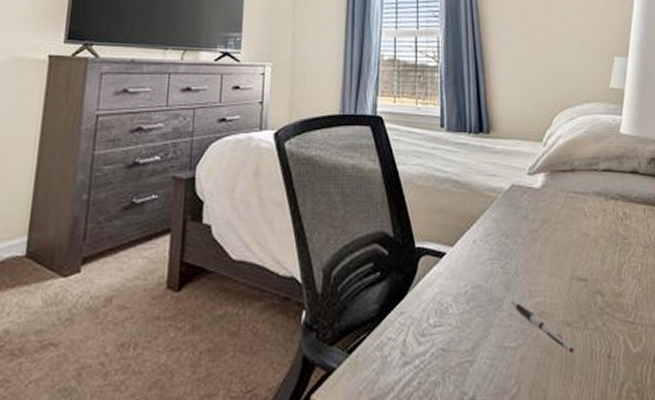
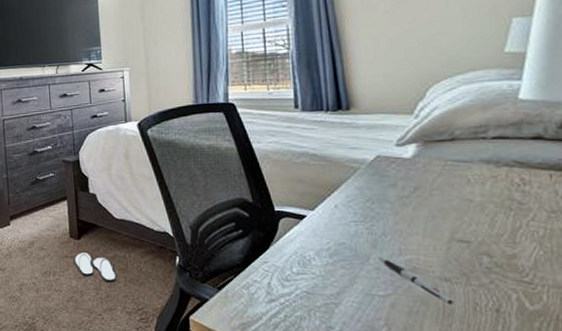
slippers: none [166,311,224,354] -> present [73,253,117,283]

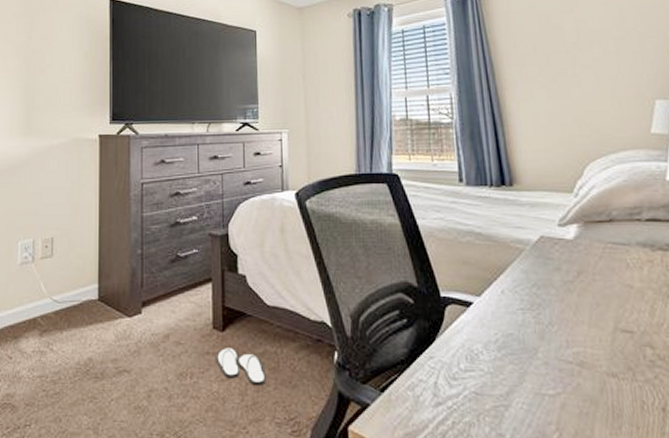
pen: present [379,256,454,305] -> none [547,349,622,405]

